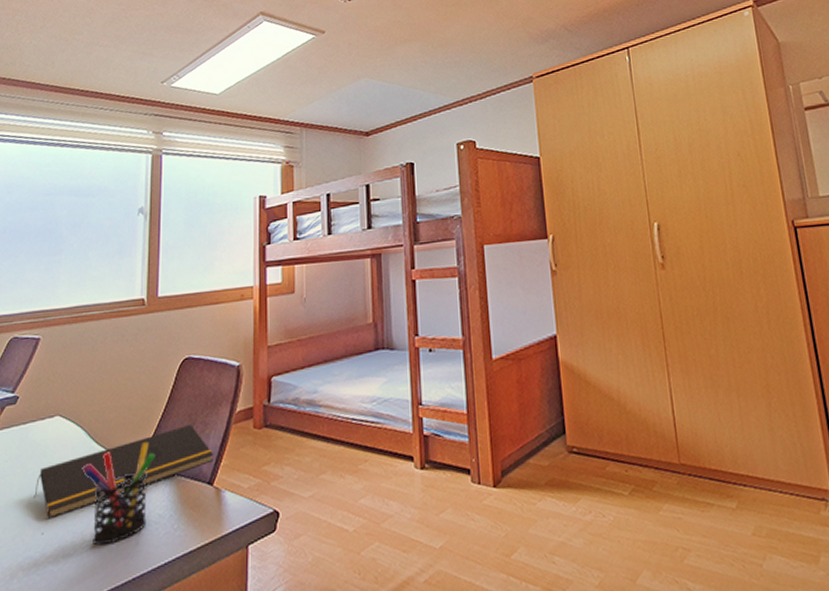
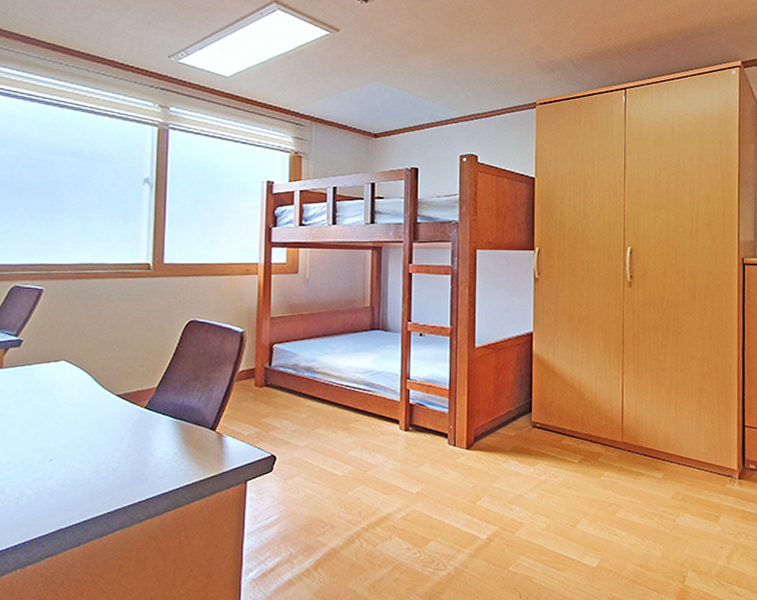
notepad: present [34,424,214,519] -> none [41,378,217,448]
pen holder: present [81,442,156,546] -> none [87,390,161,473]

